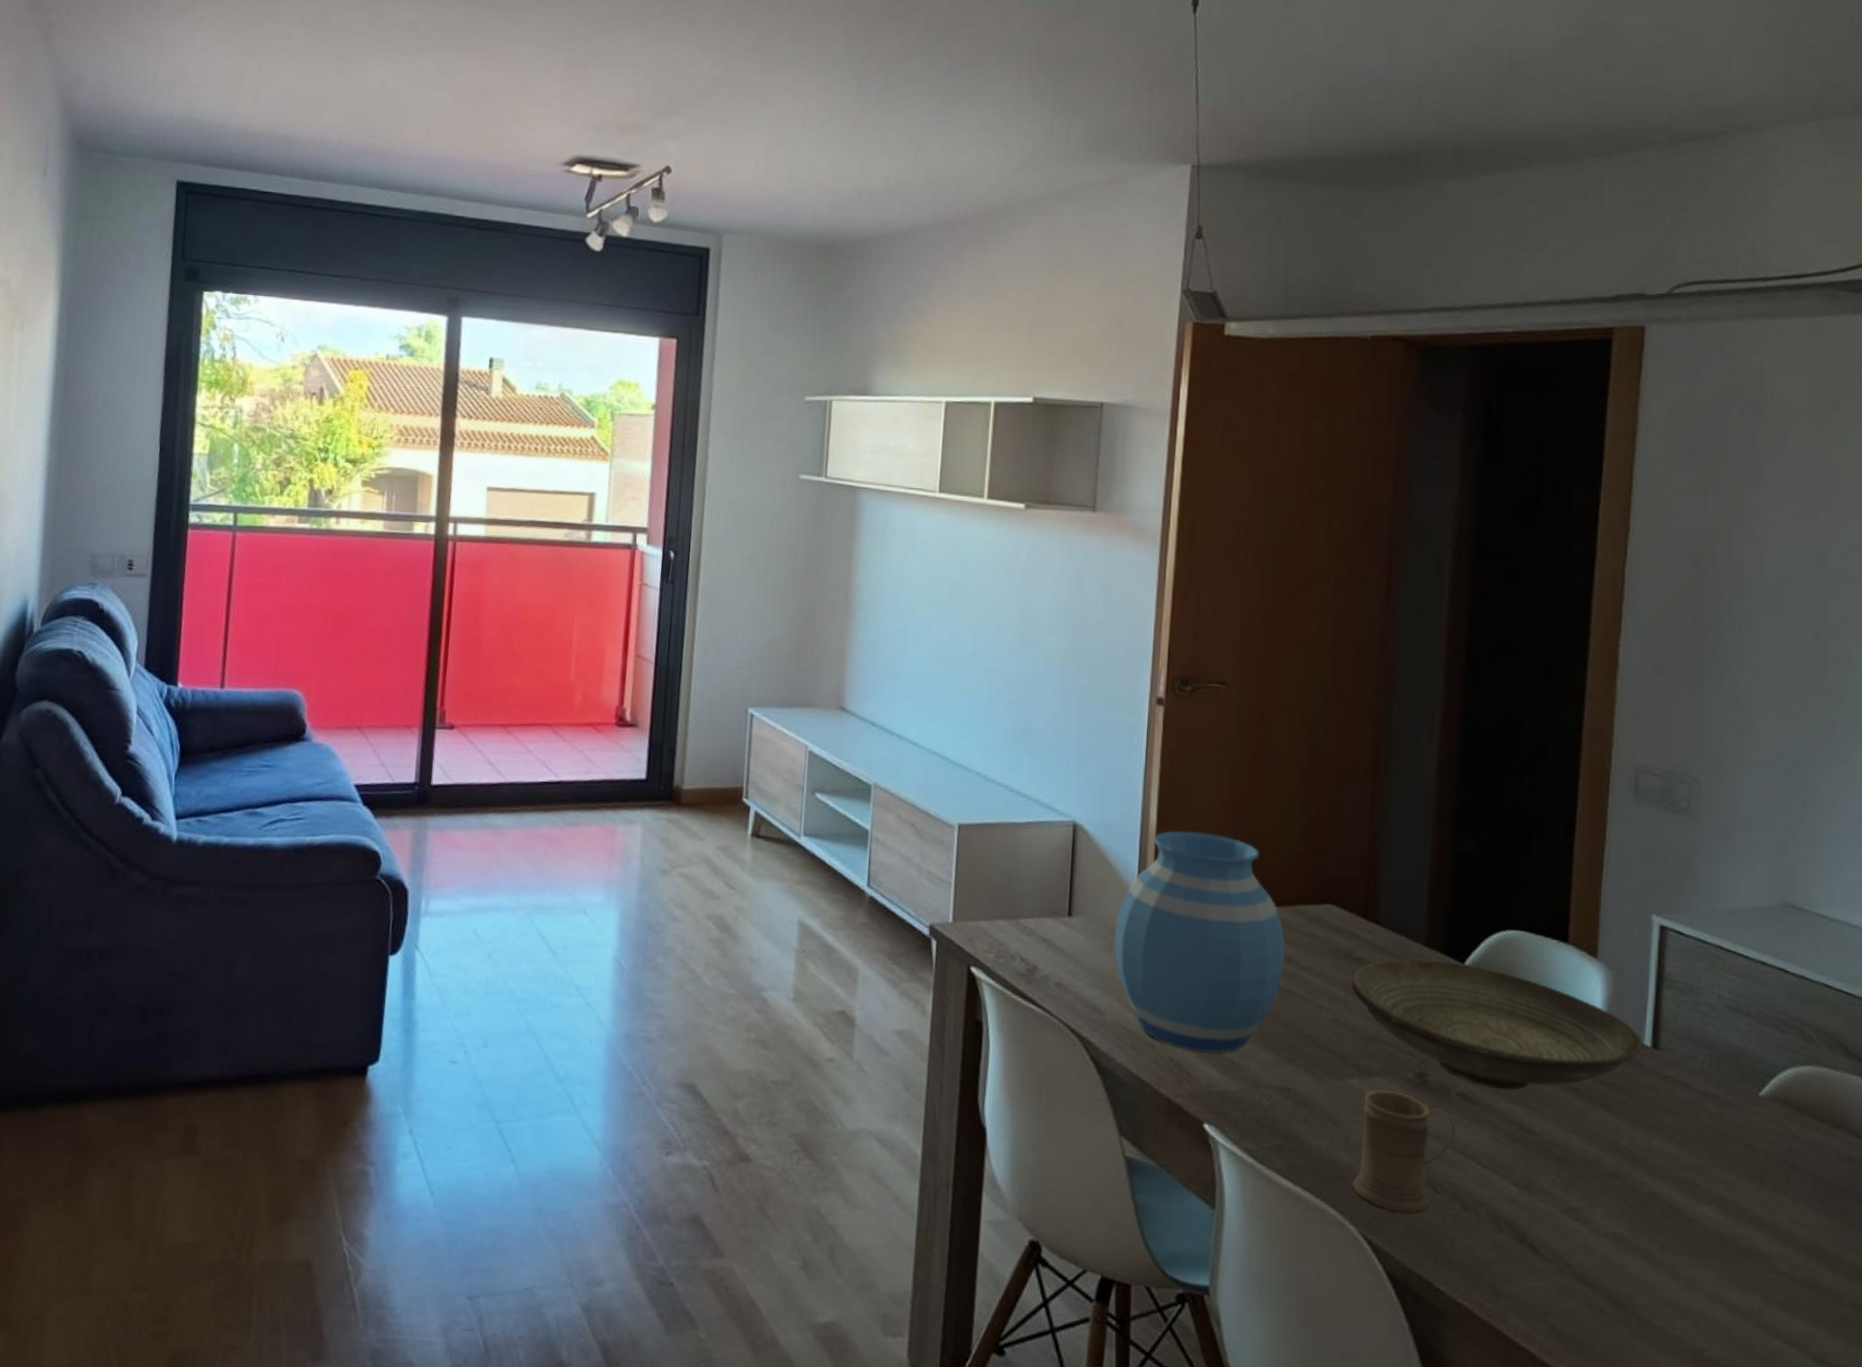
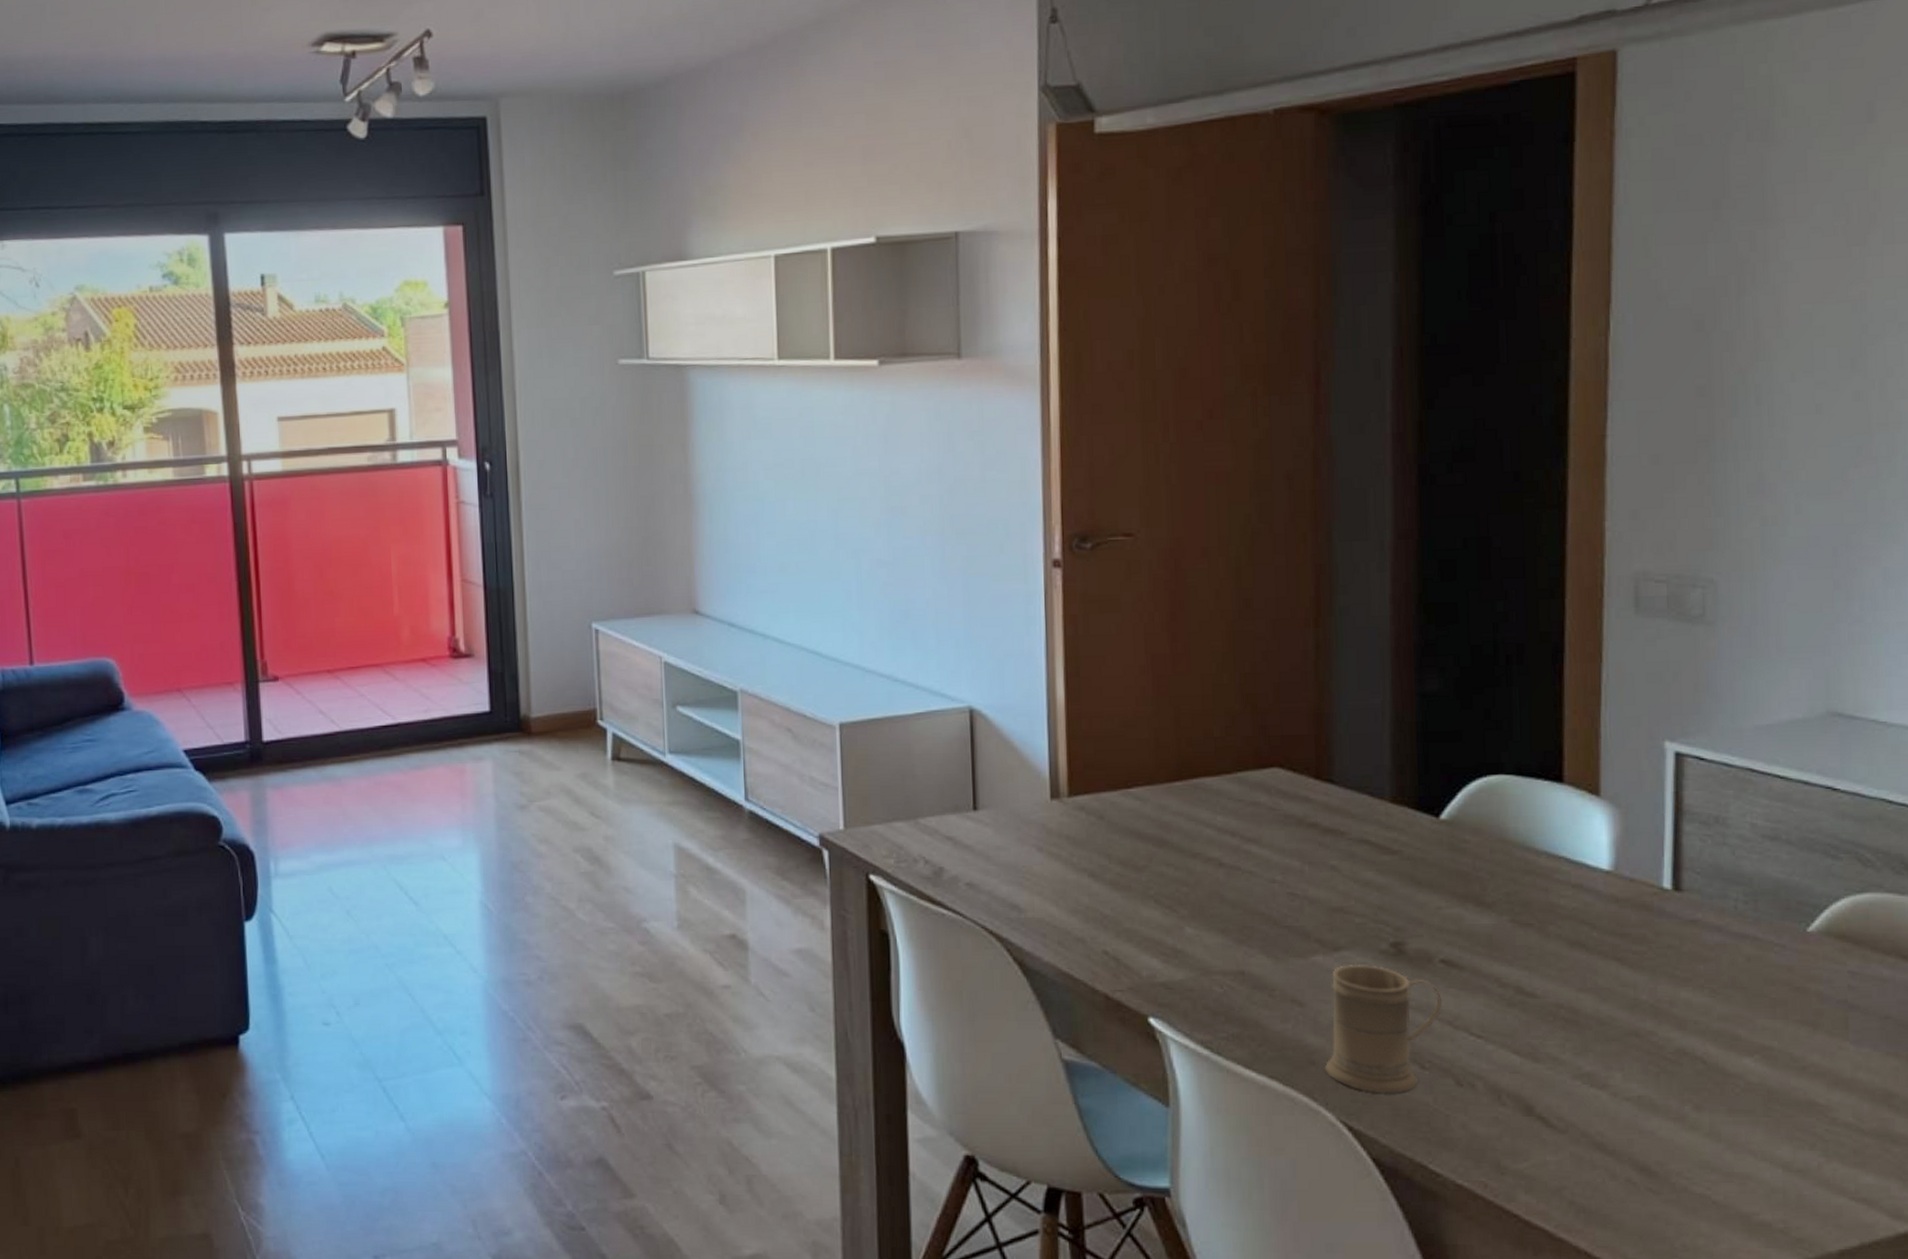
vase: present [1113,830,1285,1054] -> none [1027,703,1227,943]
decorative bowl: present [1352,958,1643,1090] -> none [1307,817,1661,952]

